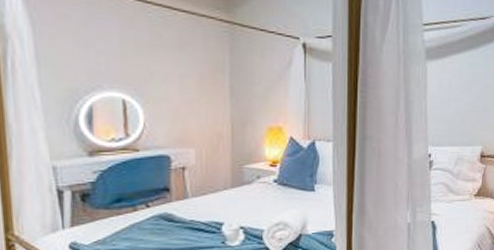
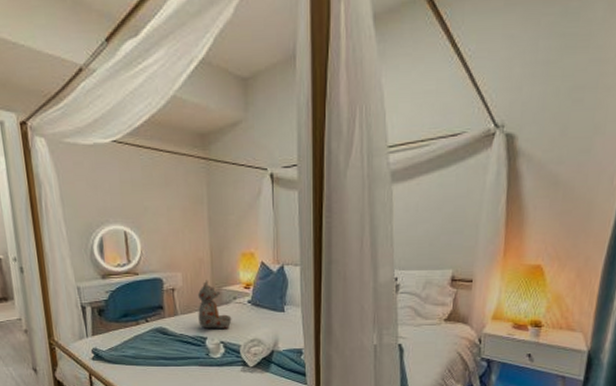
stuffed bear: none [214,157,254,213] -> present [198,280,232,329]

